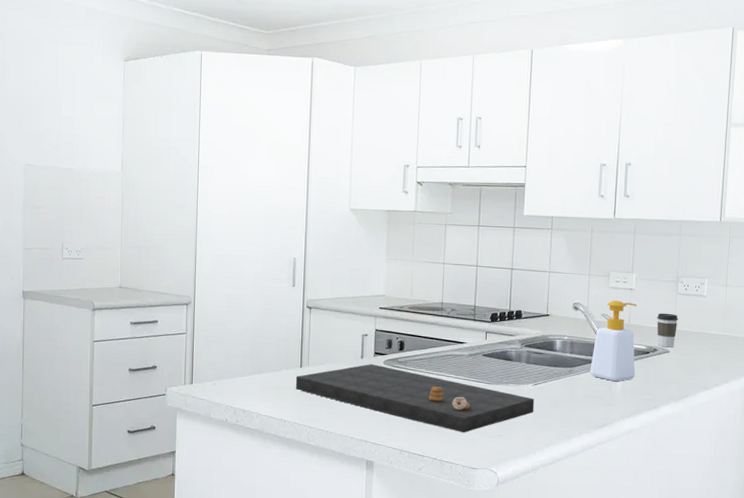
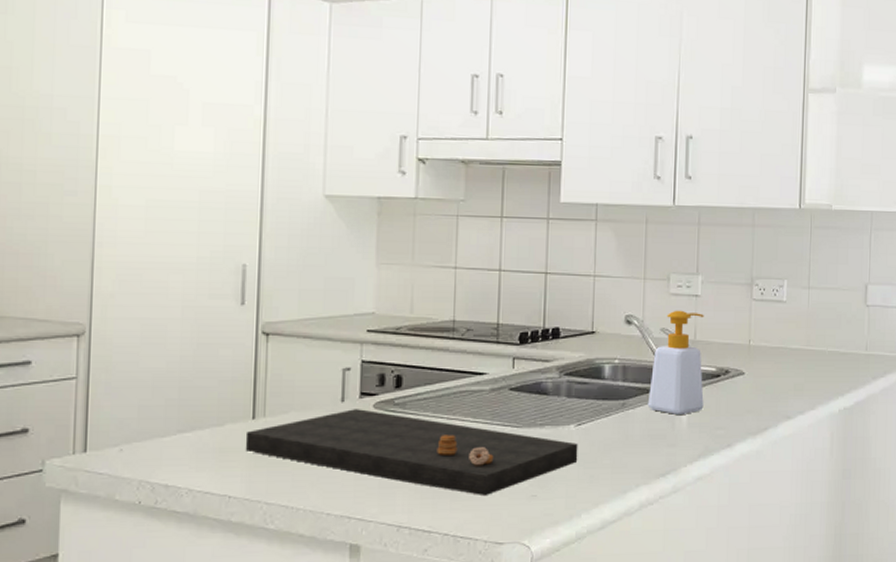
coffee cup: present [656,313,679,348] -> none [728,324,755,368]

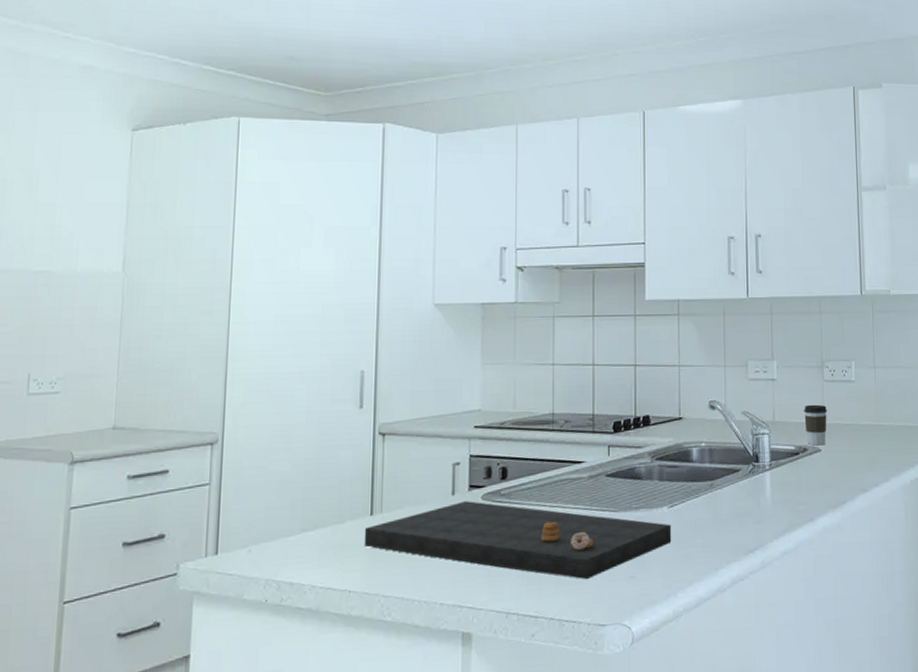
soap bottle: present [647,310,704,416] -> none [733,393,785,494]
coffee cup: none [728,324,755,368] -> present [804,404,828,446]

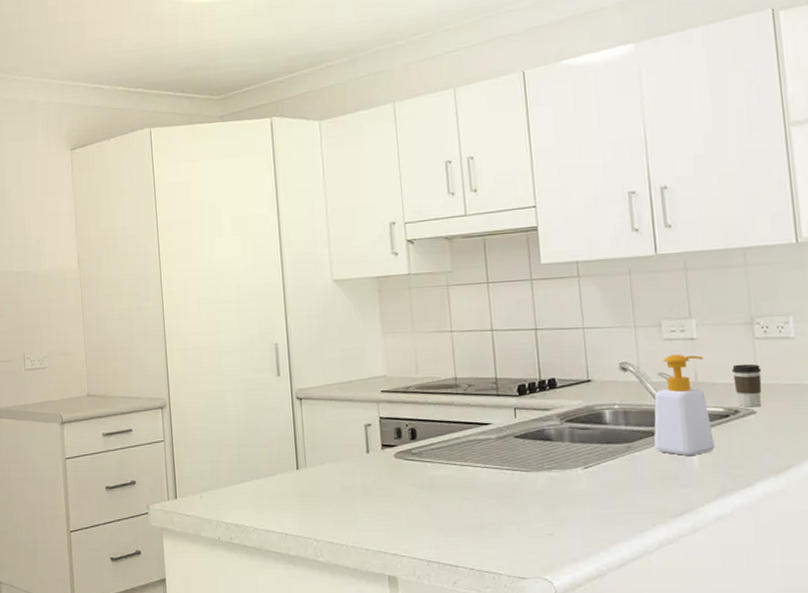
cutting board: present [364,501,672,580] -> none [292,459,589,535]
soap bottle: none [733,393,785,494] -> present [654,354,715,457]

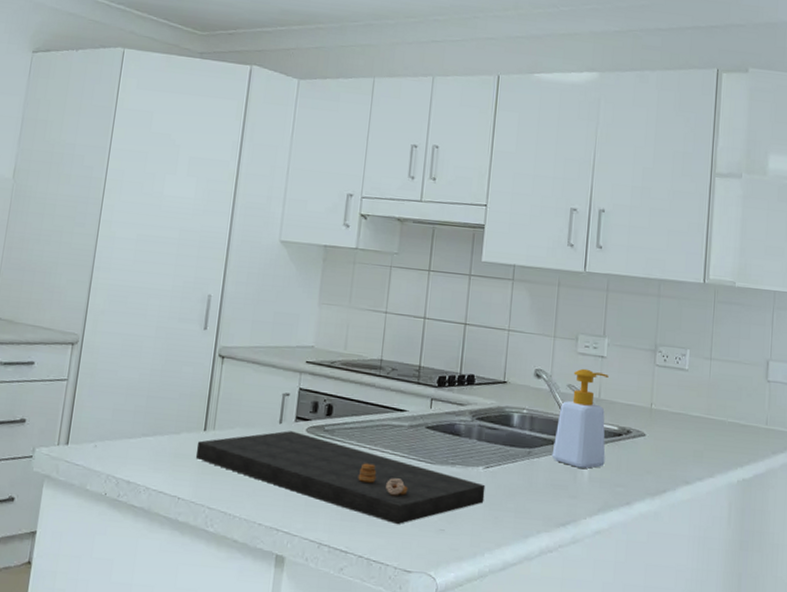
cutting board: none [292,459,589,535] -> present [195,431,486,525]
coffee cup: present [732,363,762,408] -> none [631,387,657,430]

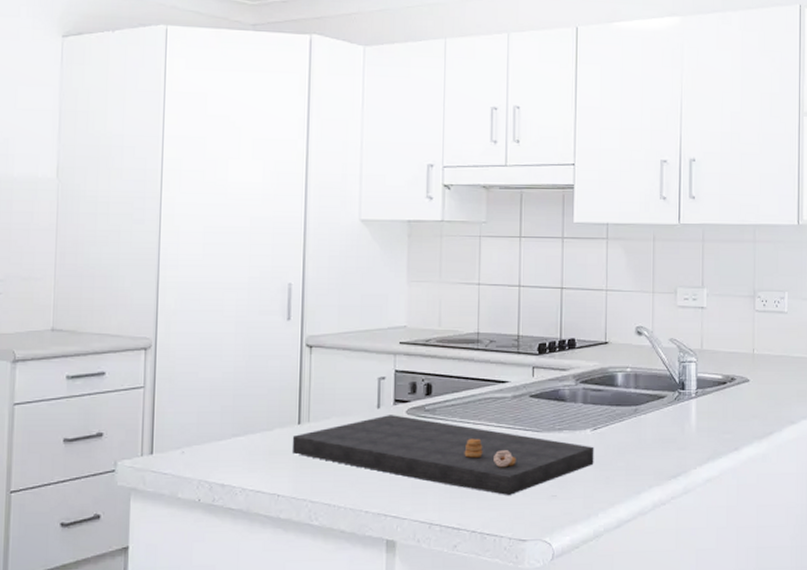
soap bottle: present [551,368,609,469] -> none [658,321,711,421]

